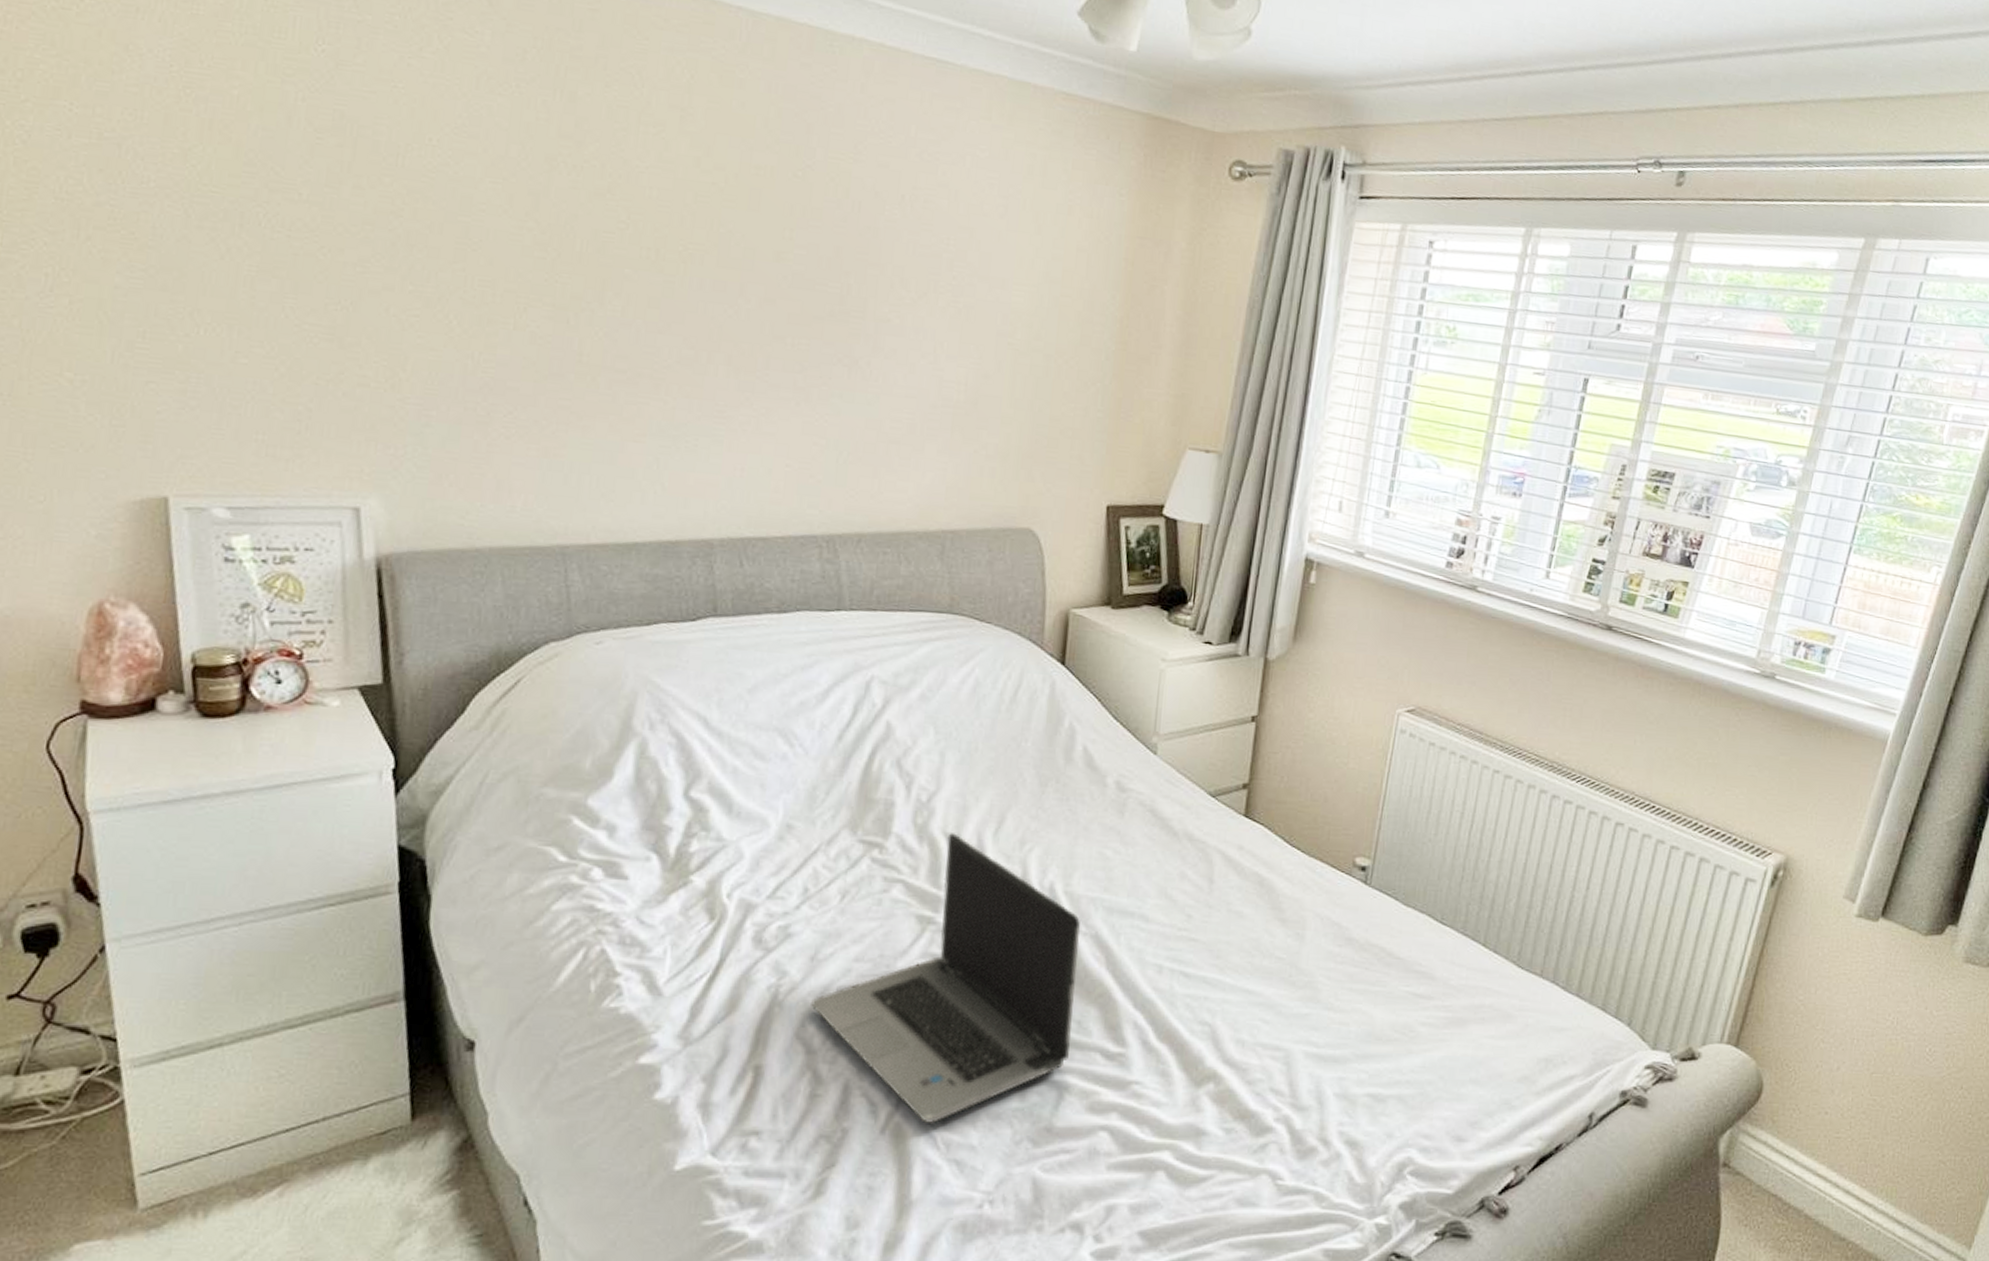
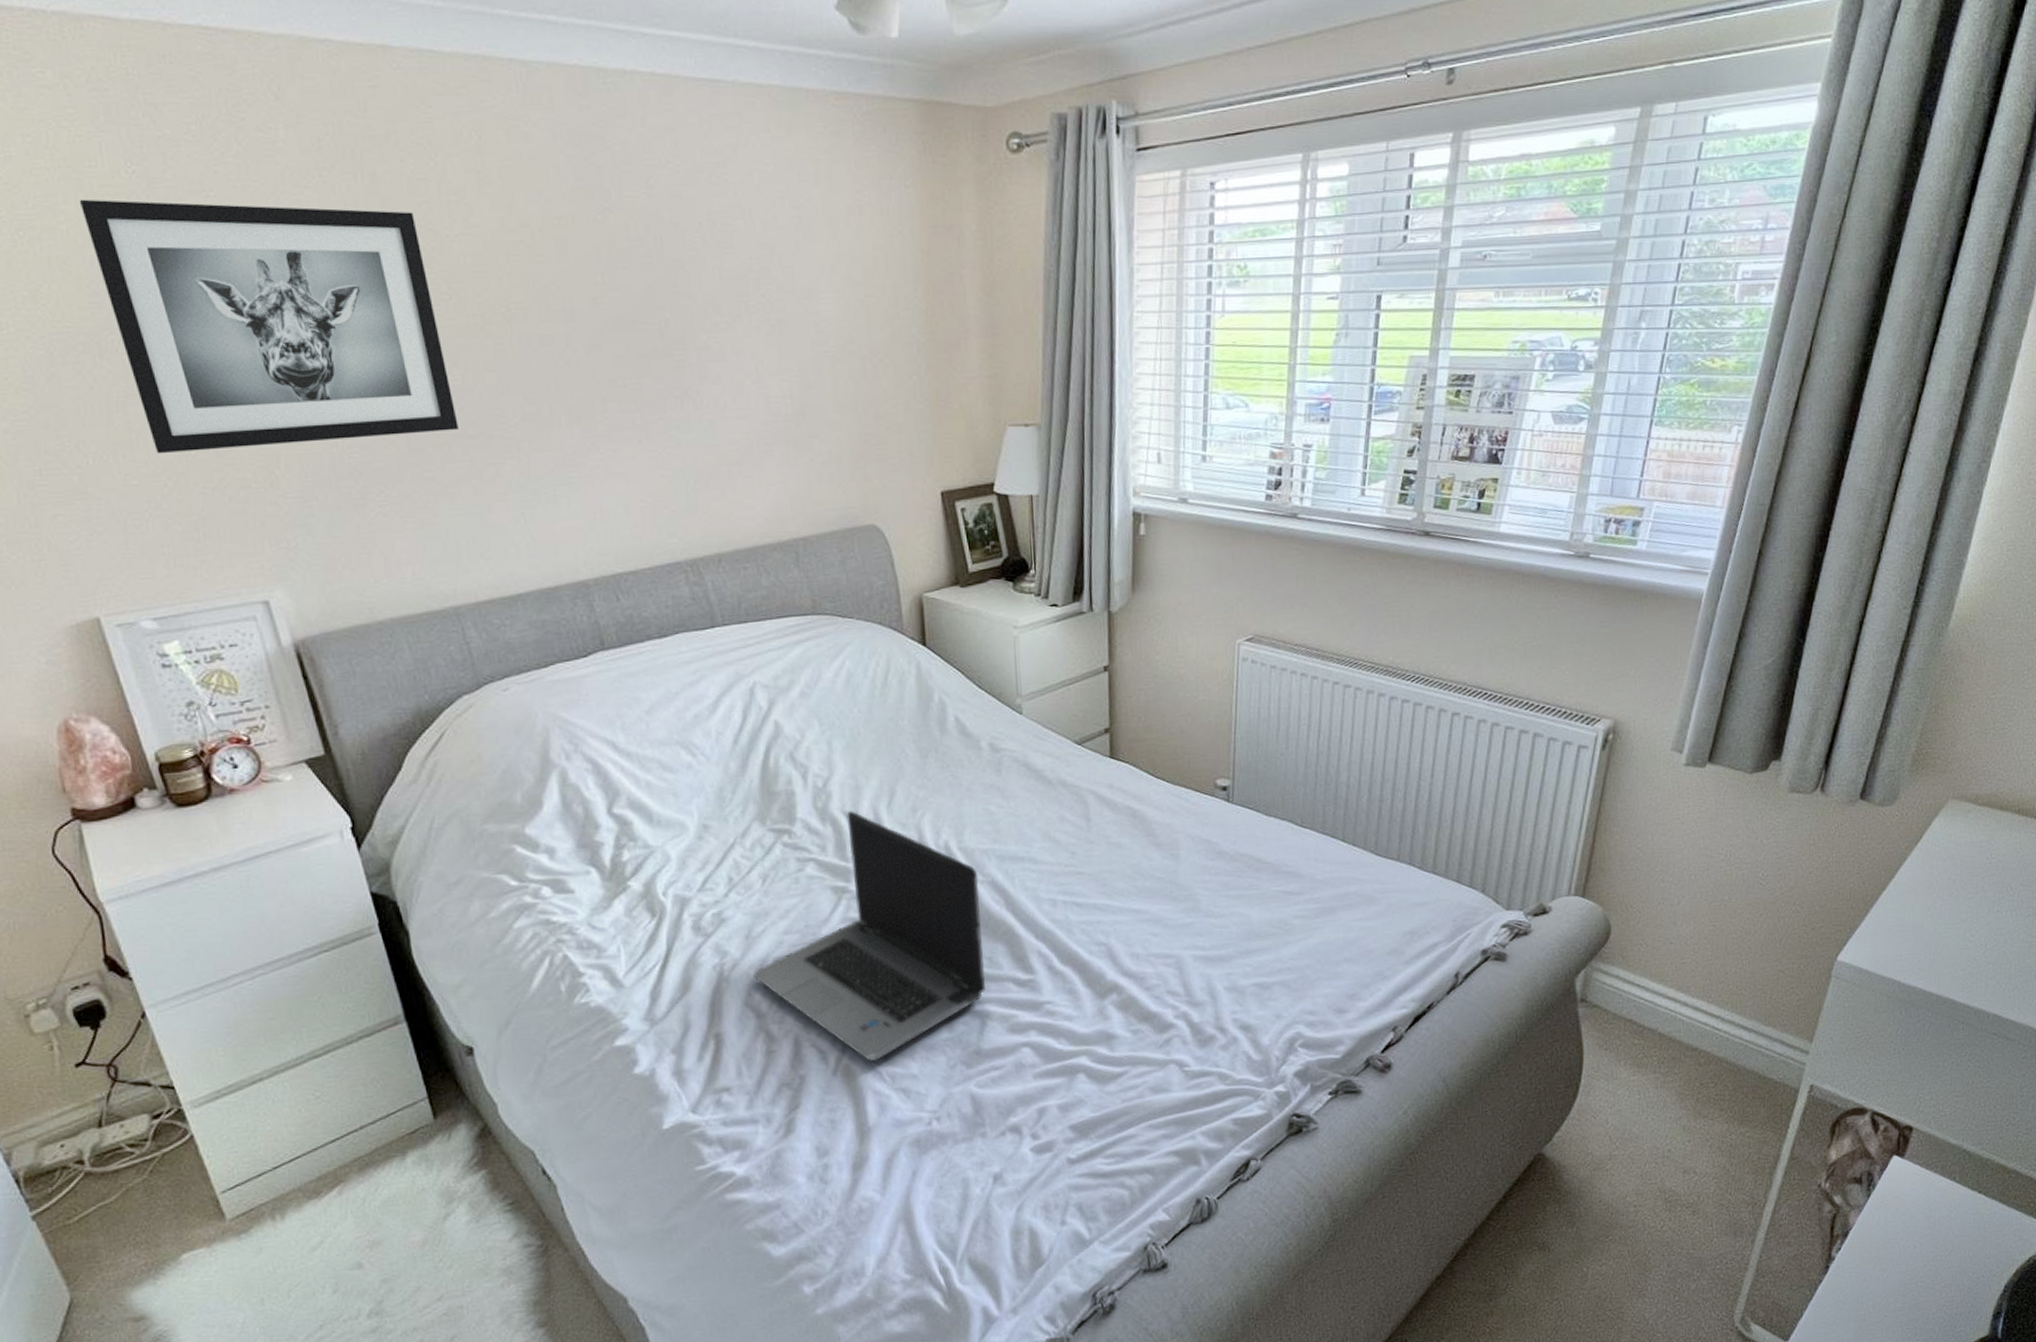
wall art: none [258,68,608,362] -> present [79,199,459,454]

